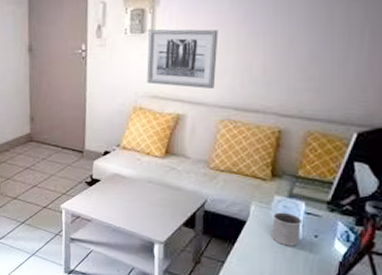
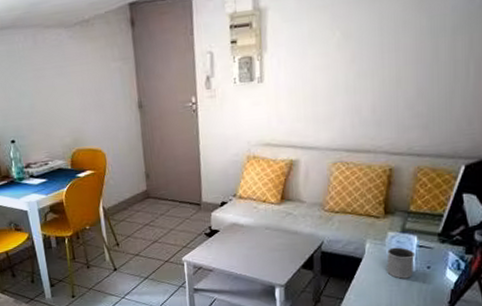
wall art: present [146,29,218,89] -> none [257,72,327,133]

